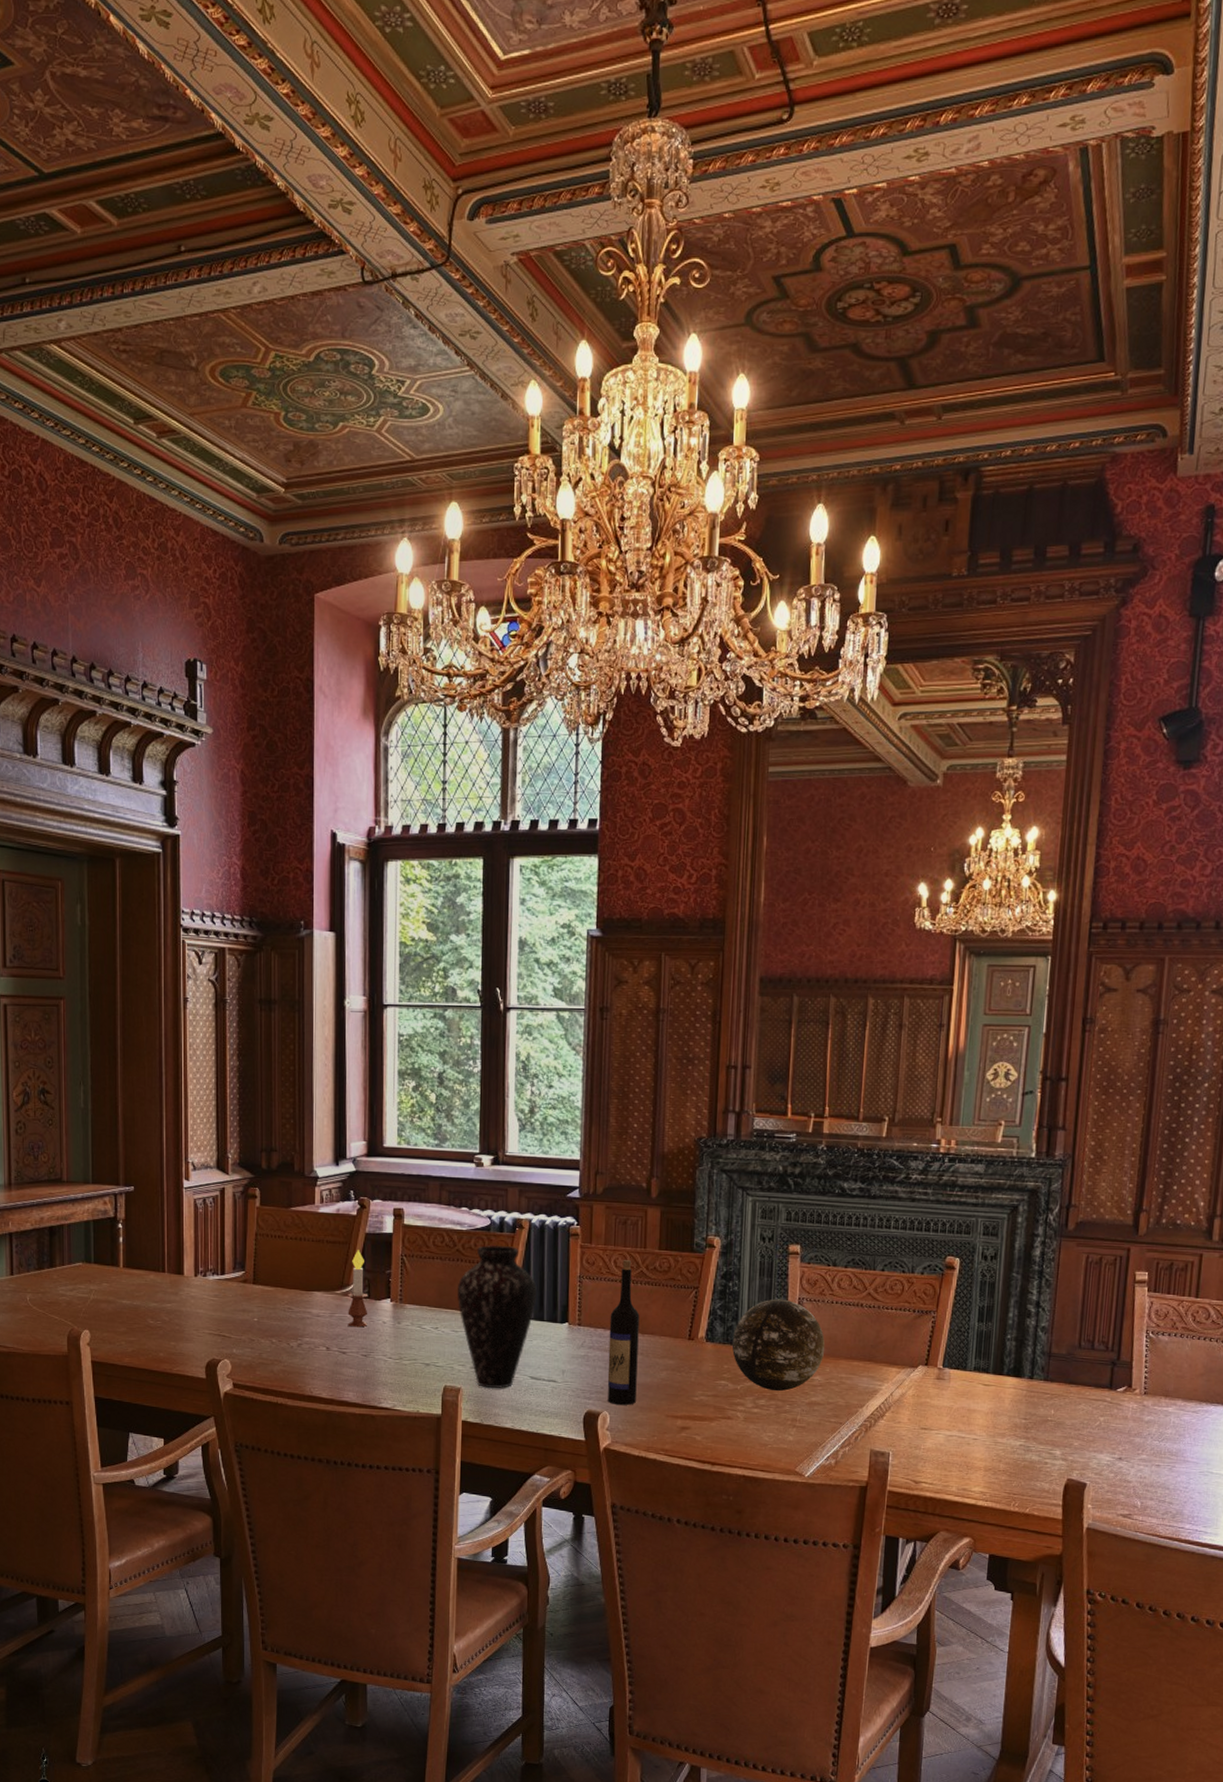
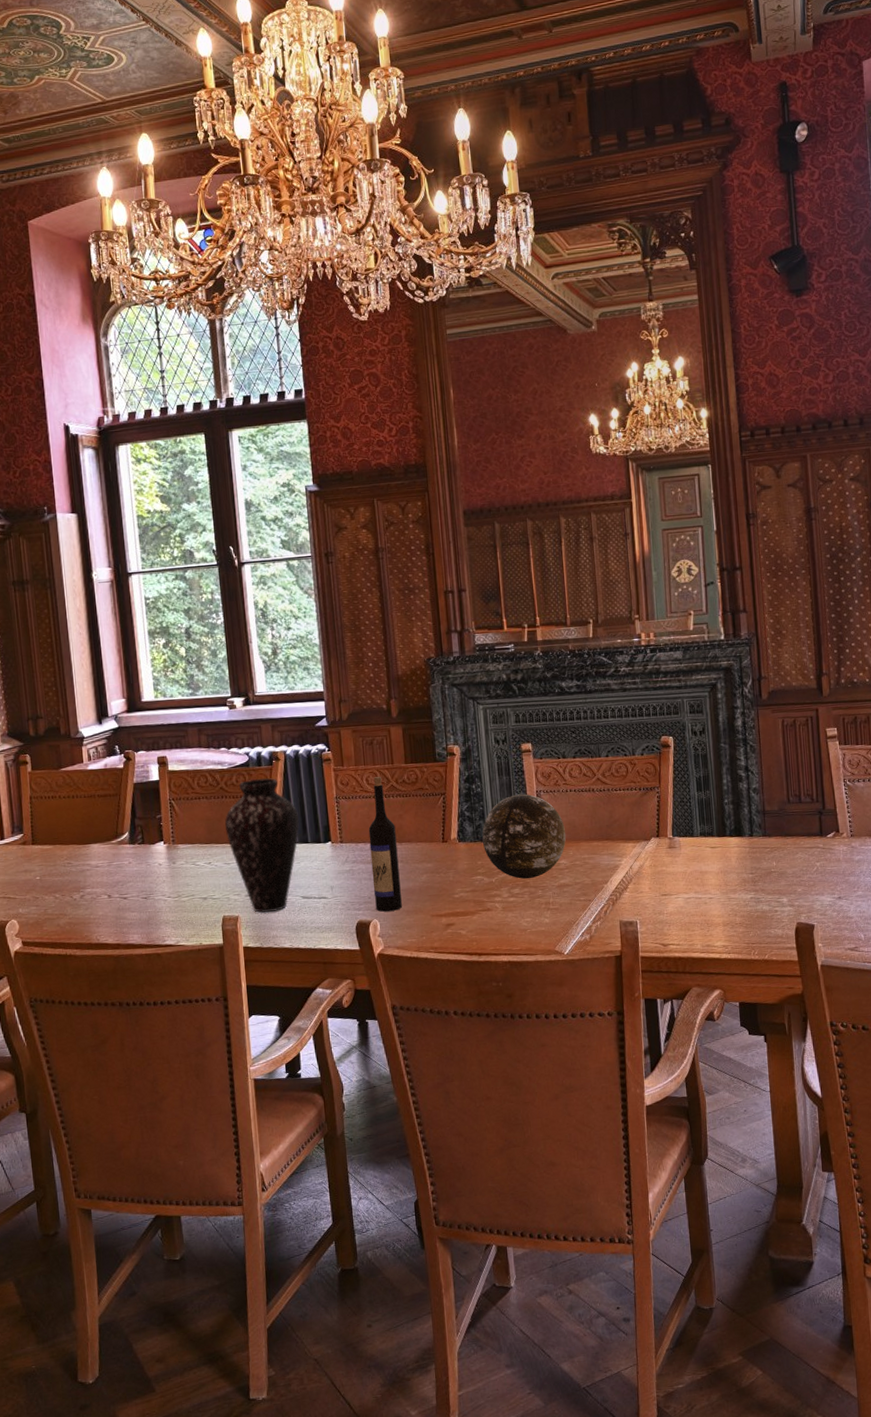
candle: present [347,1250,369,1328] -> none [123,800,145,873]

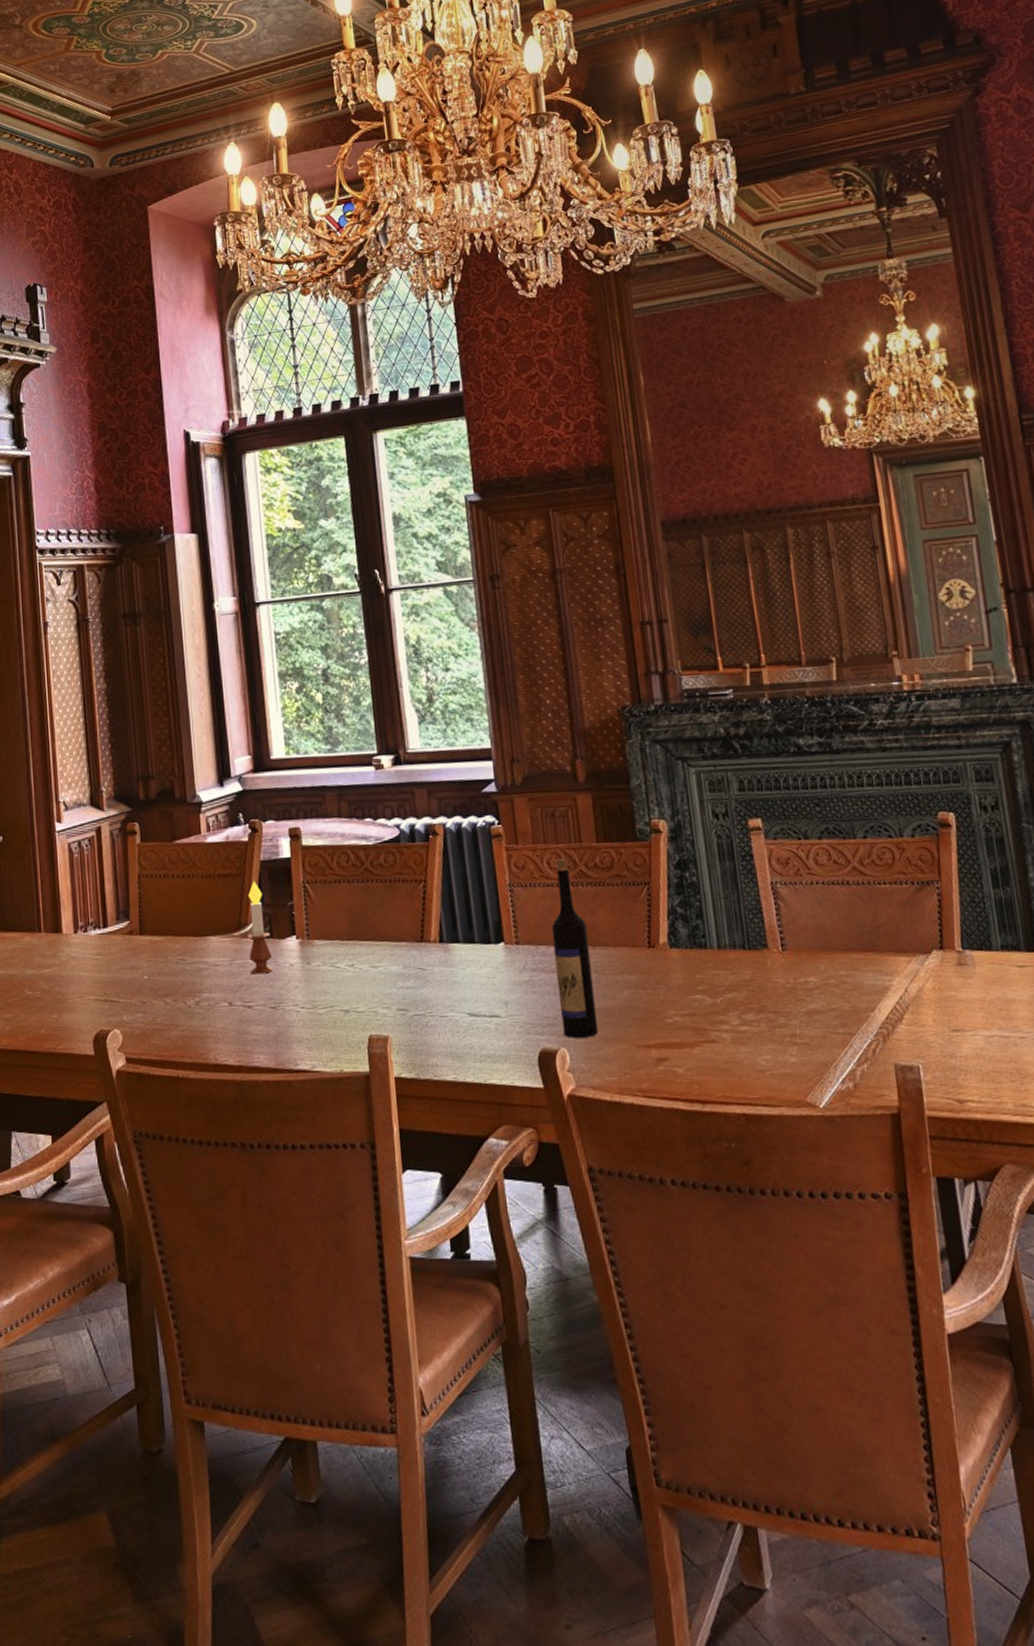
candle: none [123,800,145,873] -> present [247,881,274,975]
vase: present [224,778,299,913] -> none [370,858,464,1033]
decorative orb: present [481,794,566,879] -> none [700,885,814,1001]

